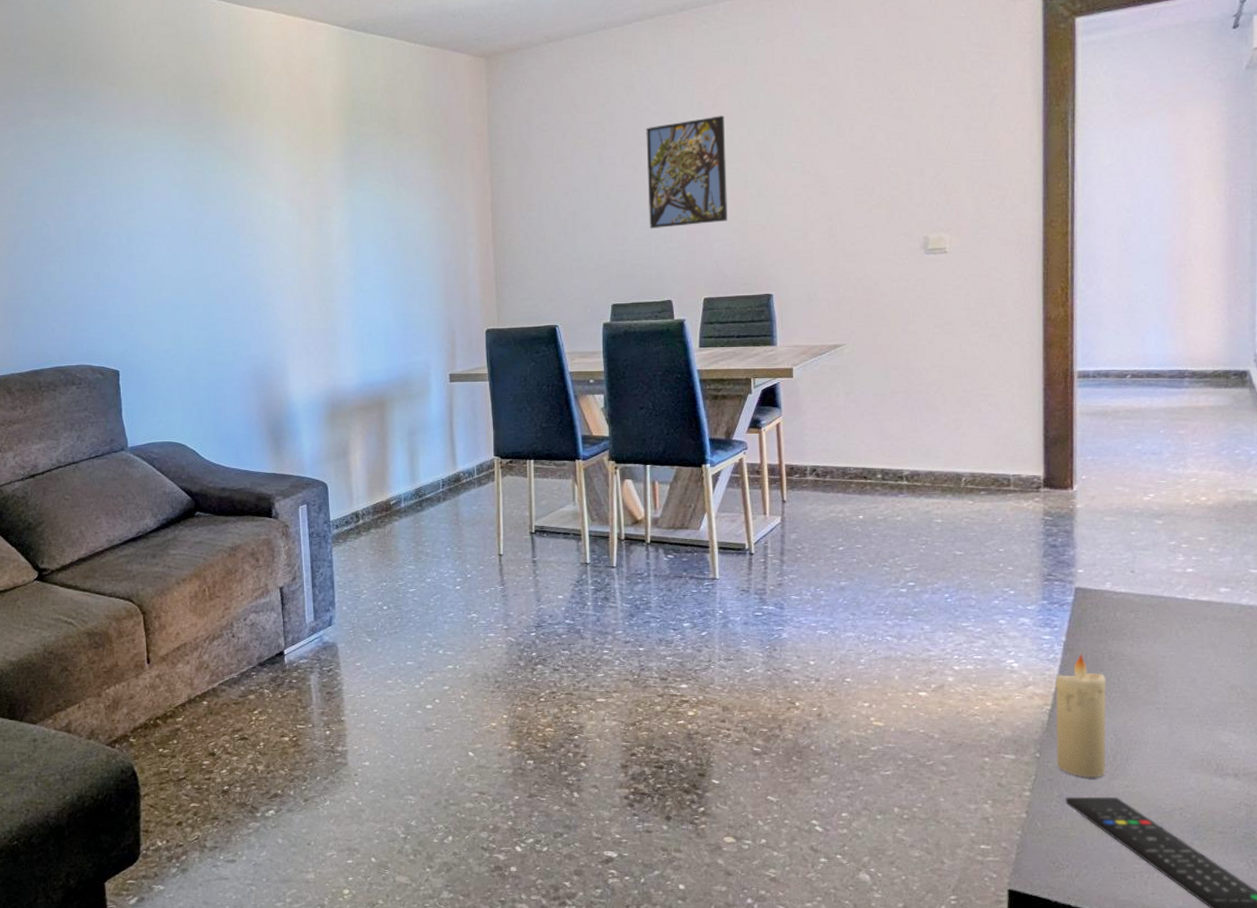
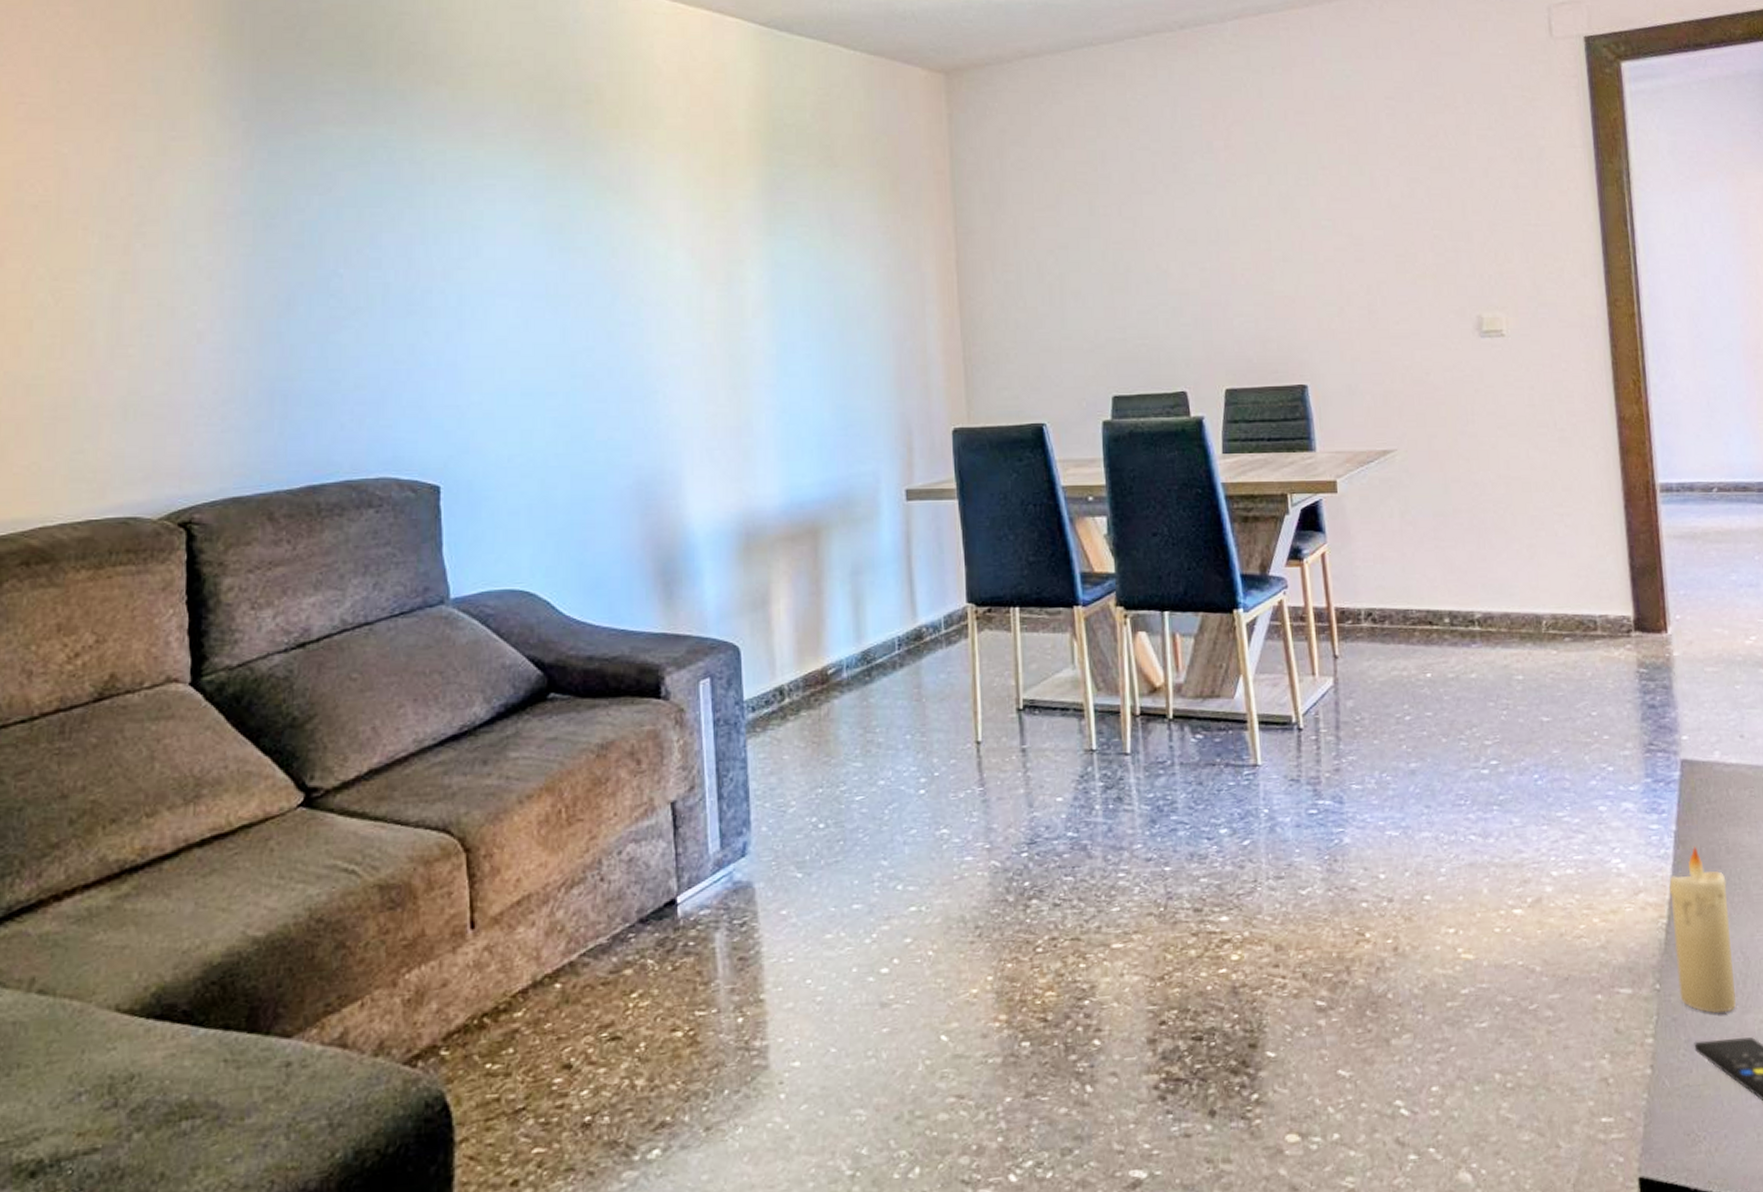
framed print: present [646,116,727,229] -> none [1146,159,1249,299]

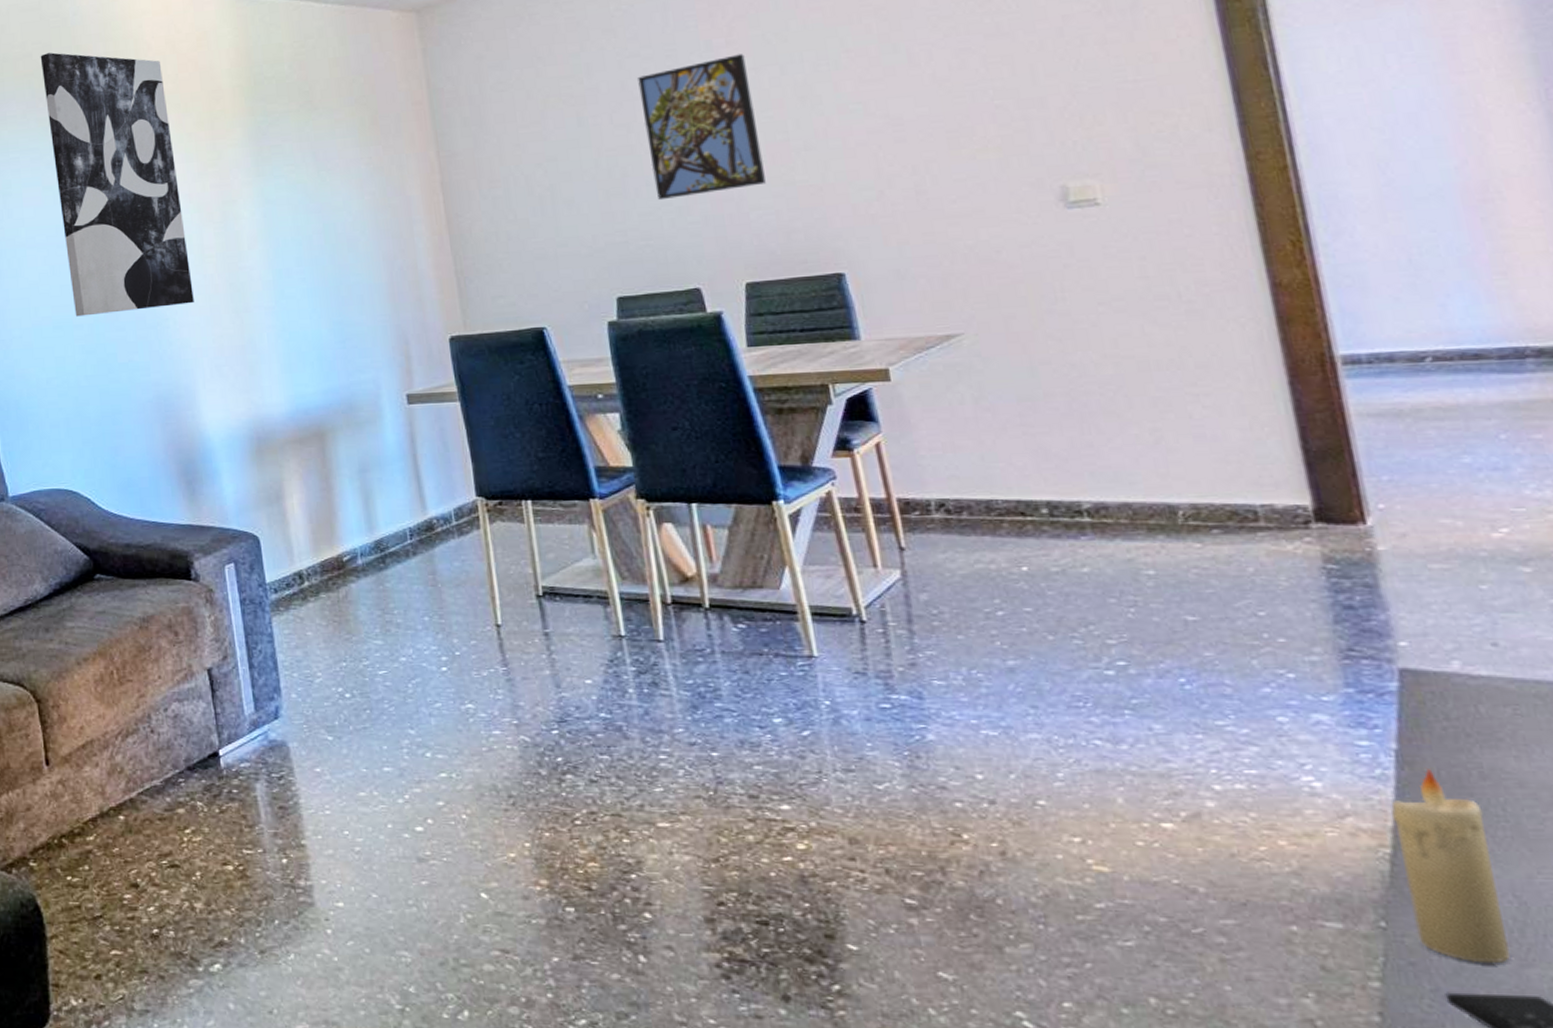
wall art: none [531,63,688,383] -> present [40,52,194,317]
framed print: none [1146,159,1249,299] -> present [638,54,766,201]

